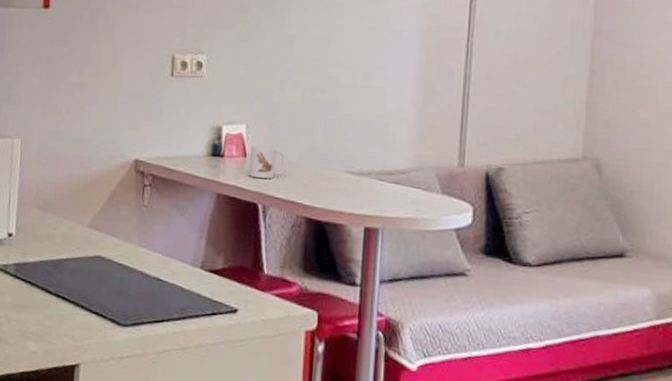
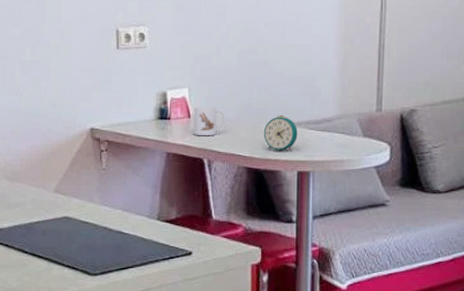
alarm clock: none [327,161,367,204] -> present [263,114,298,151]

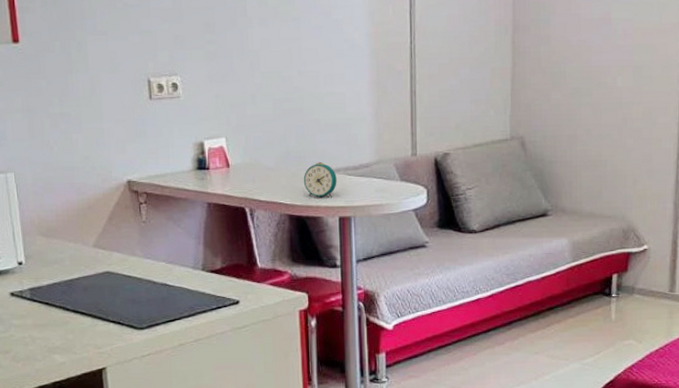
mug: present [194,107,226,136] -> none [233,156,265,185]

